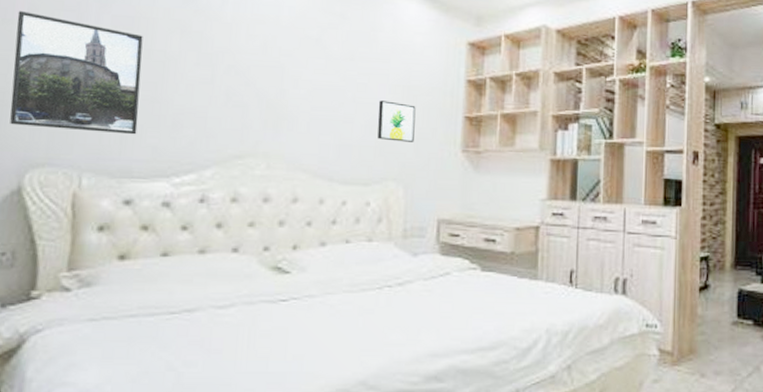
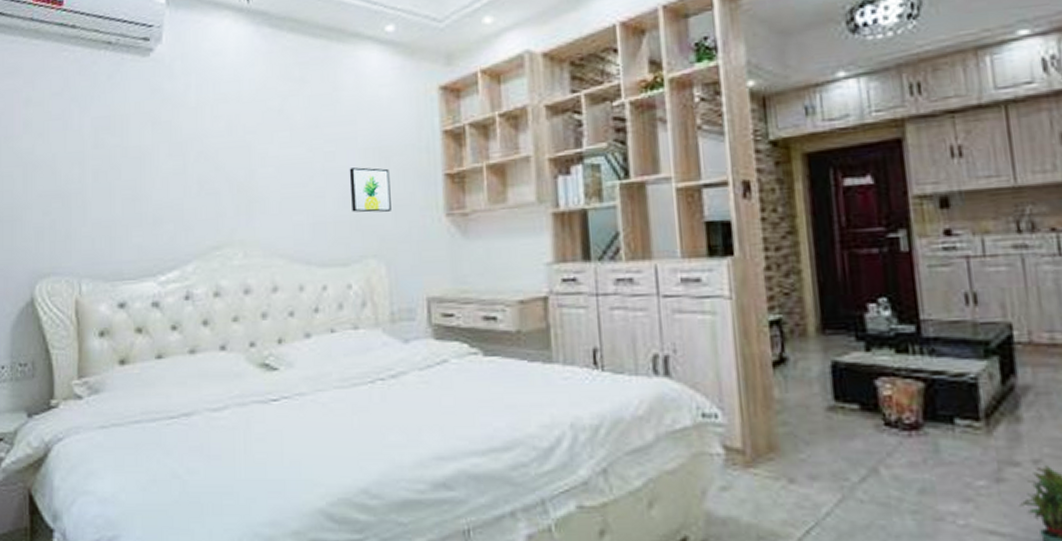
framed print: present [10,11,143,135] -> none [16,127,123,239]

